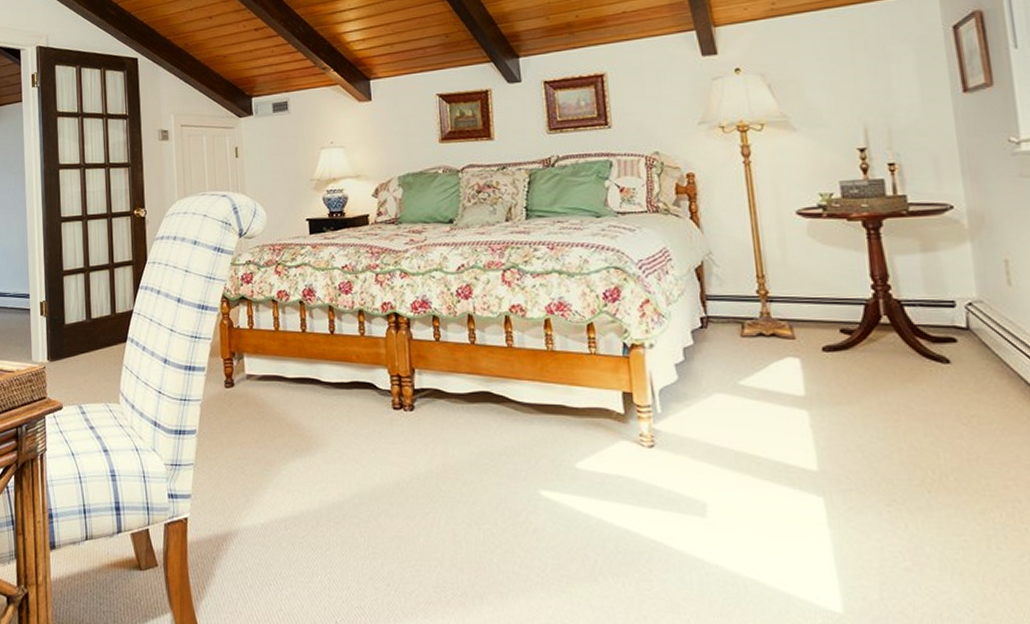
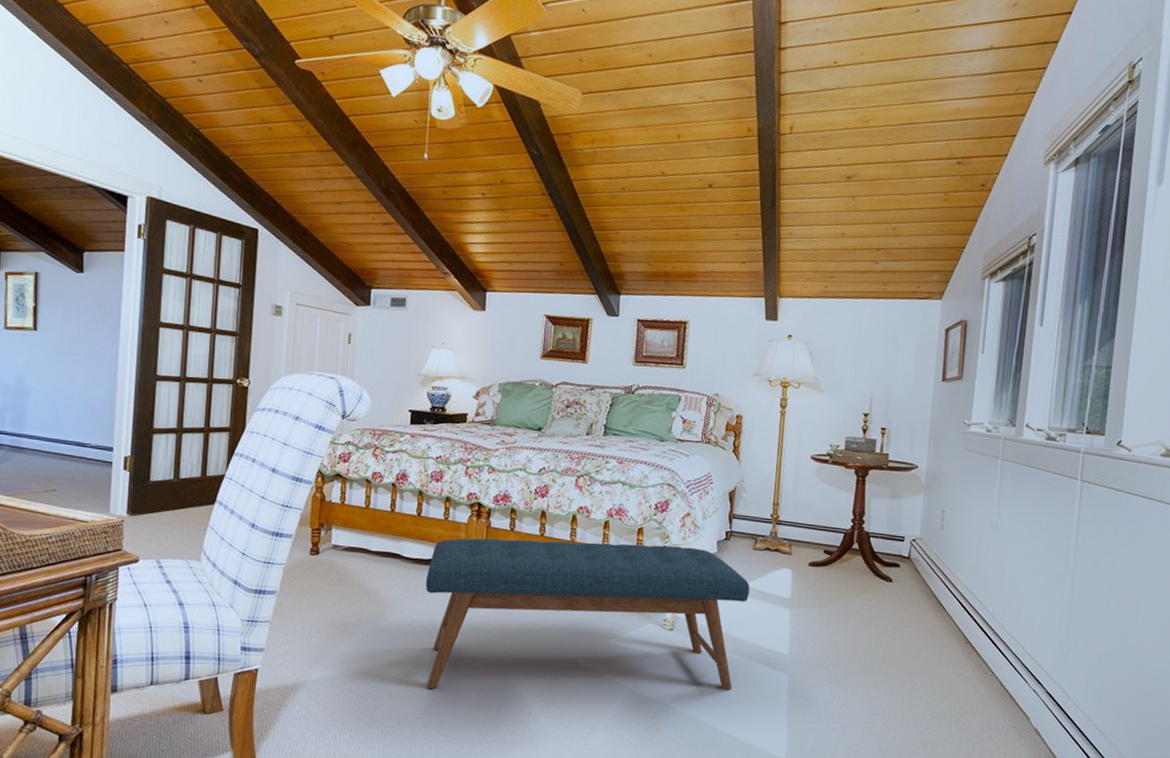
bench: none [349,341,748,534] -> present [425,538,750,691]

